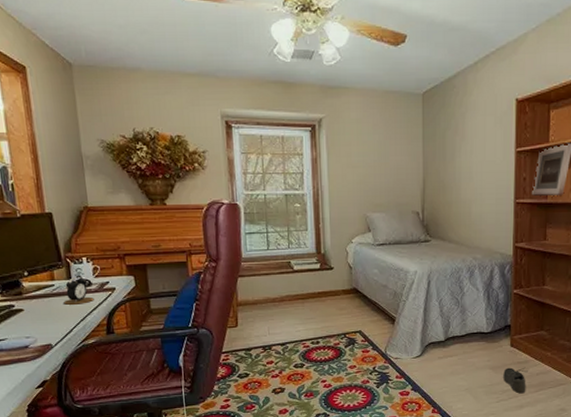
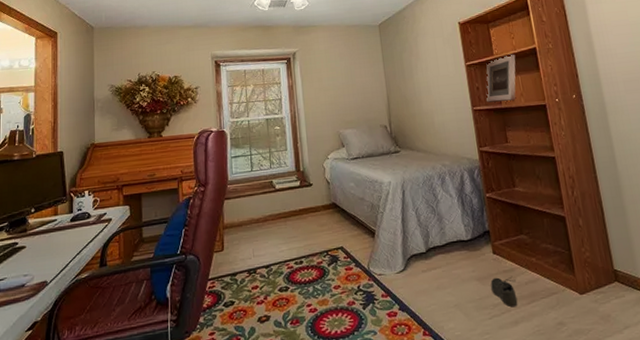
alarm clock: present [64,276,94,305] -> none [63,209,91,239]

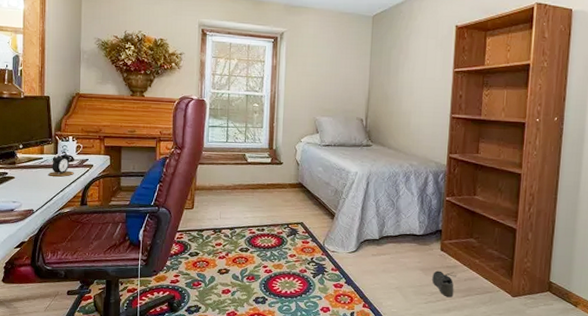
alarm clock: none [63,209,91,239] -> present [48,152,74,177]
picture frame: present [485,54,516,103] -> none [466,67,507,113]

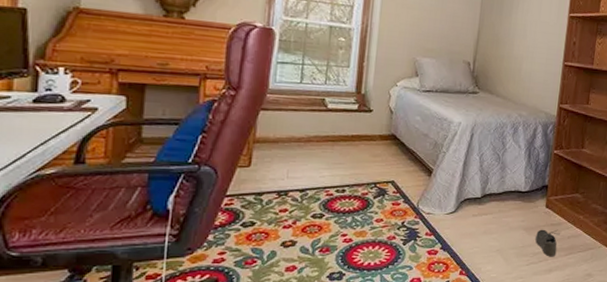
alarm clock: present [48,152,74,177] -> none [20,89,65,124]

